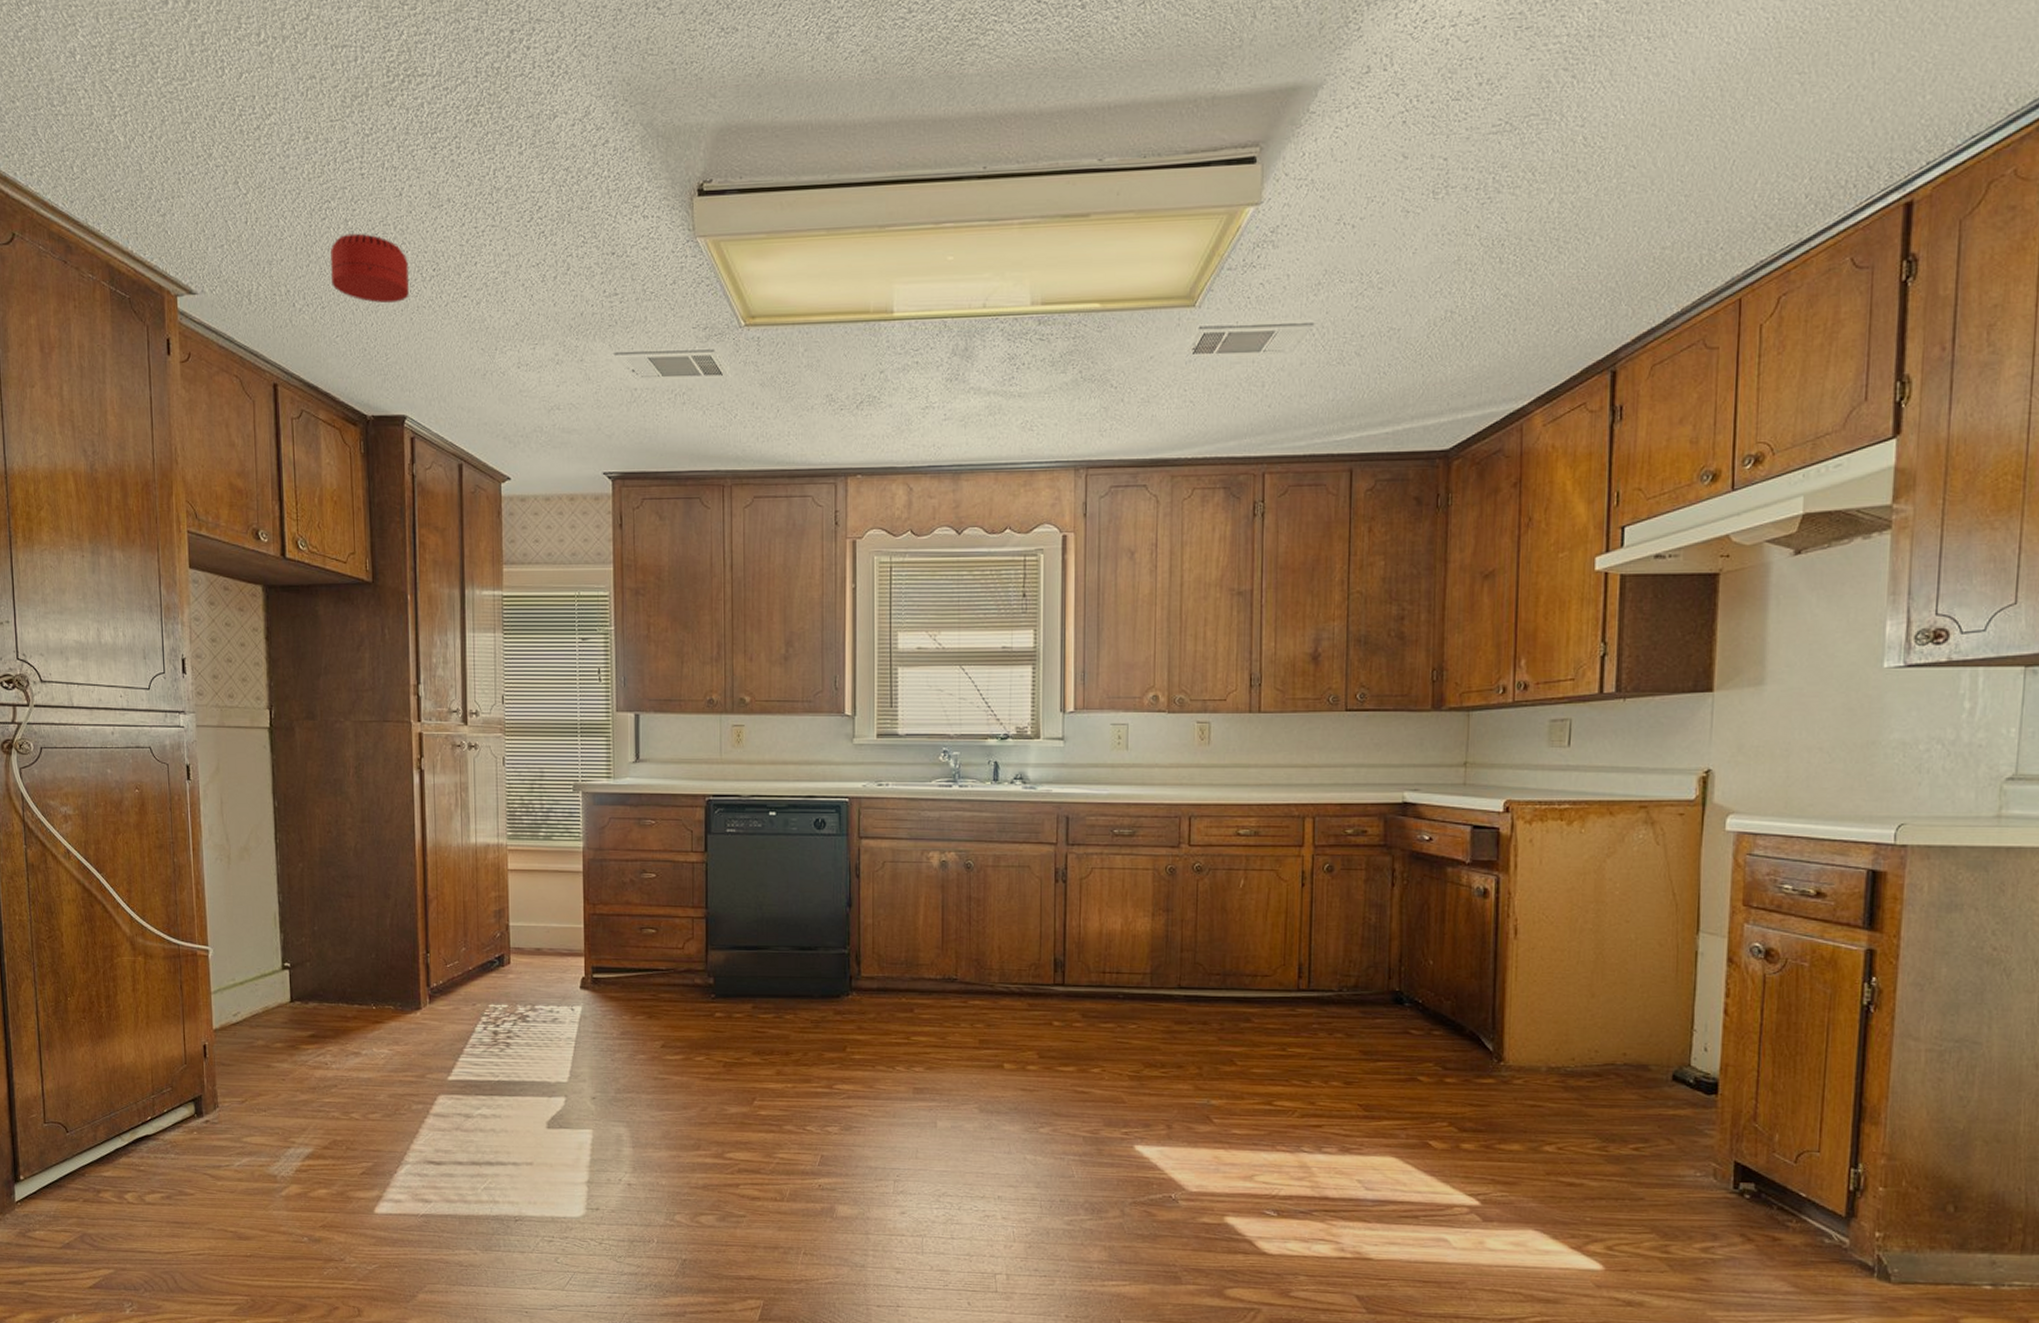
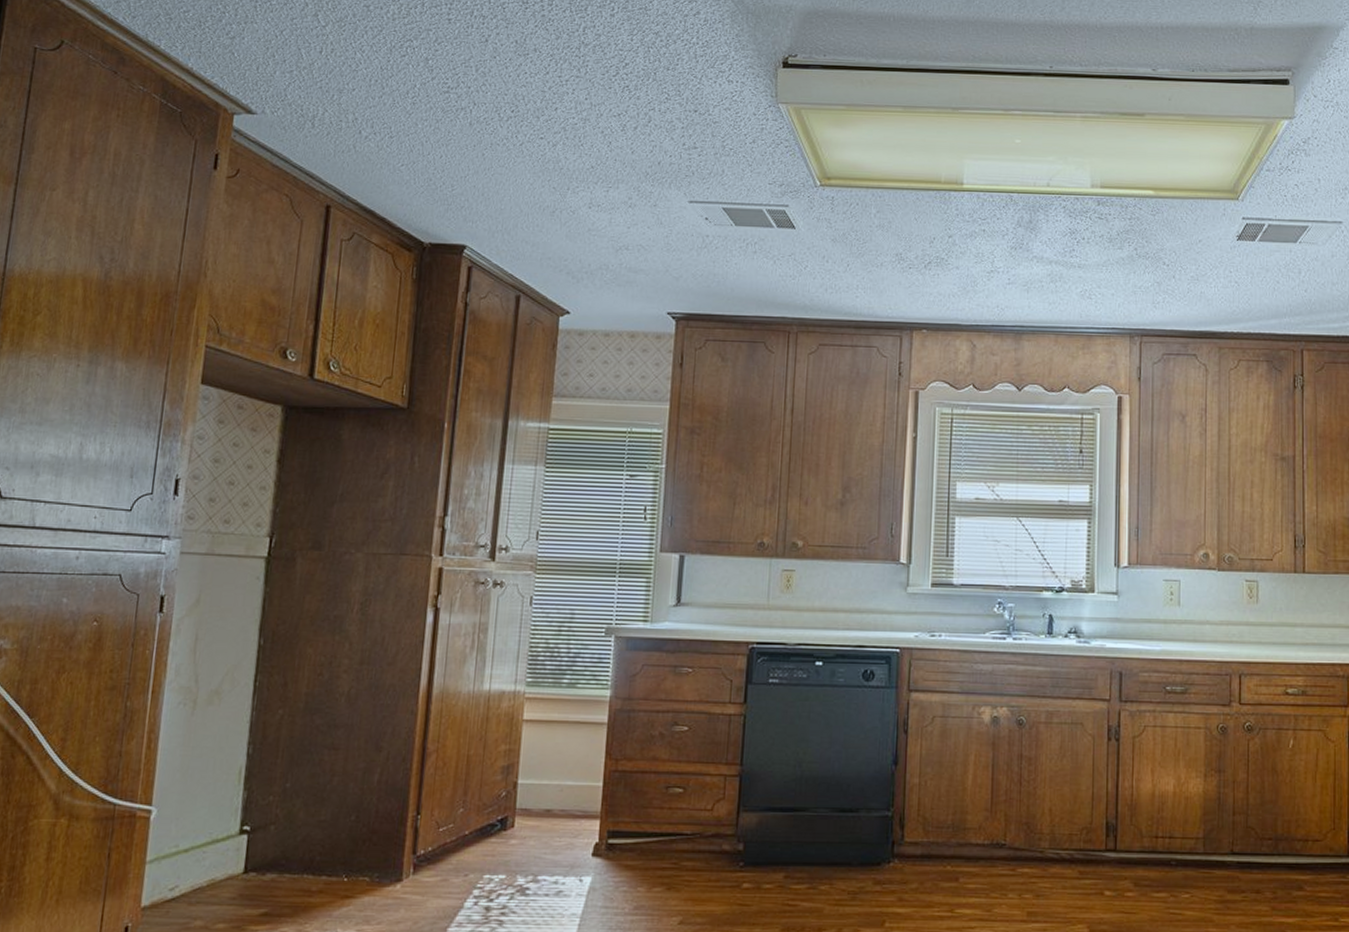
smoke detector: present [331,233,409,304] -> none [403,71,487,139]

